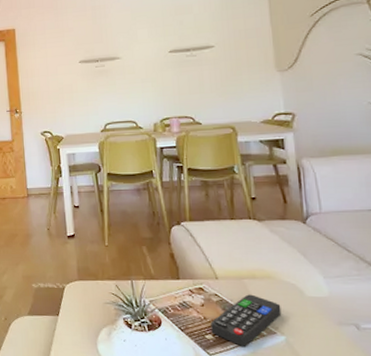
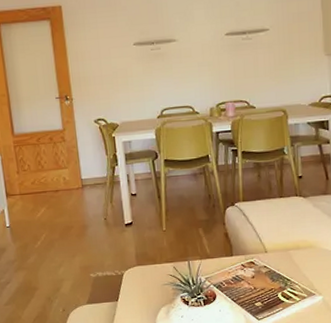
remote control: present [210,294,282,346] -> none [260,263,320,309]

